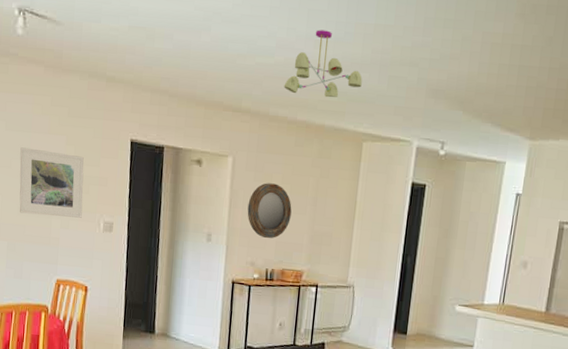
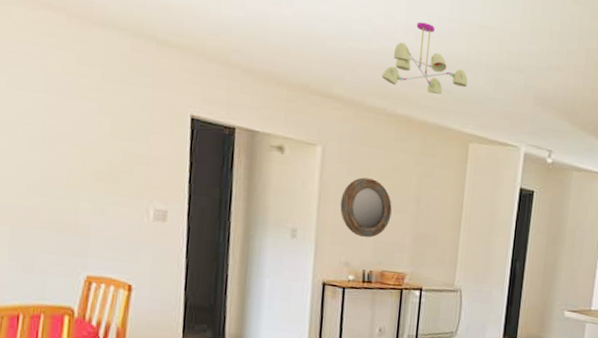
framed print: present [19,147,84,218] -> none [29,110,126,203]

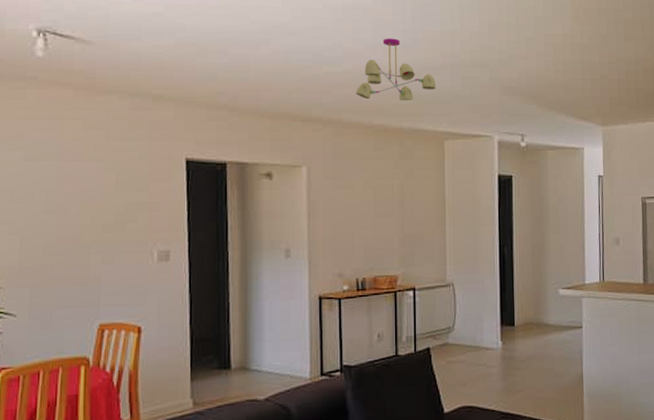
home mirror: present [340,177,392,238] -> none [329,189,378,247]

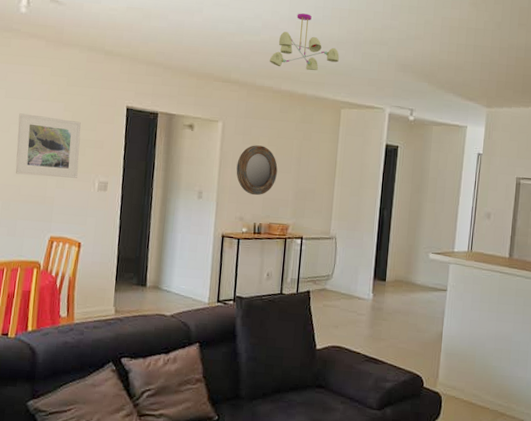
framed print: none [44,178,130,253] -> present [15,113,81,178]
home mirror: none [329,189,378,247] -> present [236,145,278,196]

